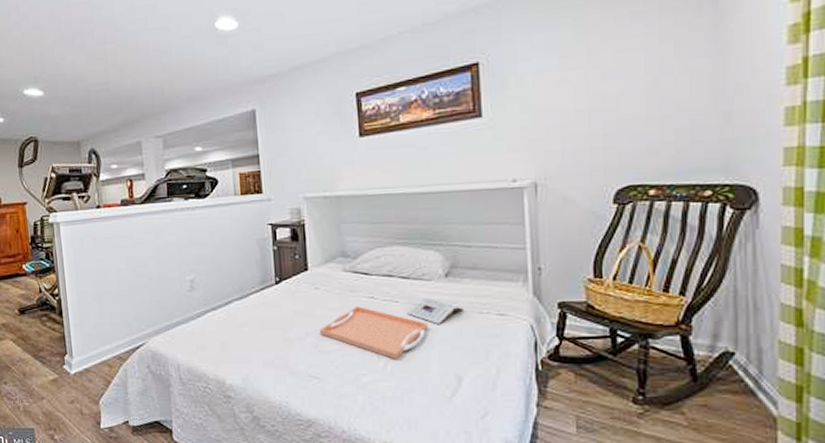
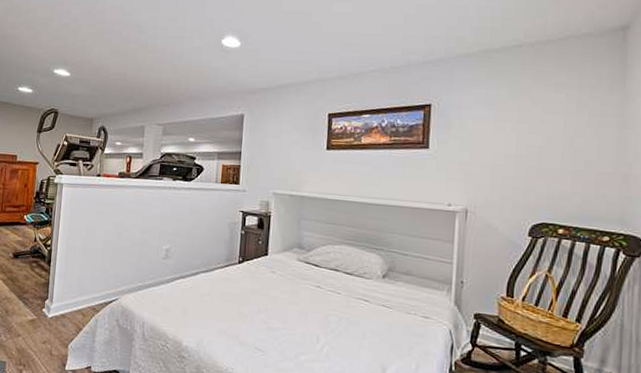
serving tray: present [320,307,428,359] -> none [270,293,363,344]
magazine: present [407,297,465,325] -> none [346,293,396,319]

